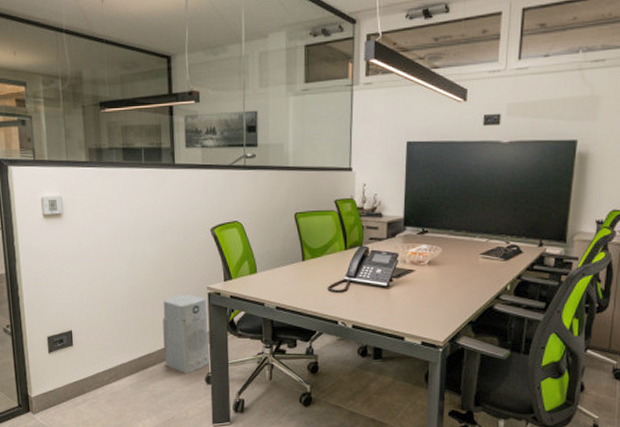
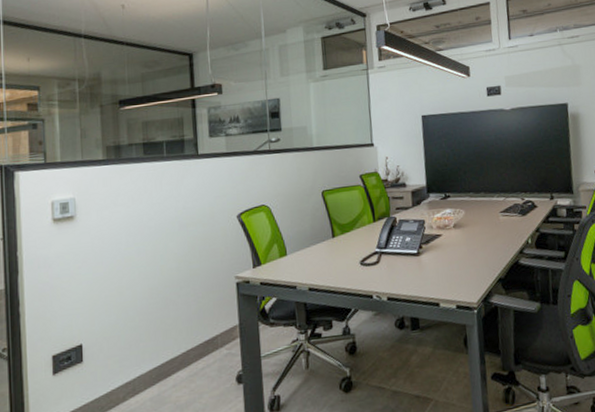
air purifier: present [162,294,210,374] -> none [187,286,241,376]

